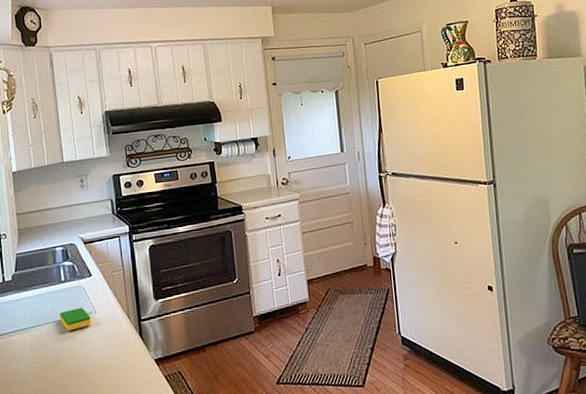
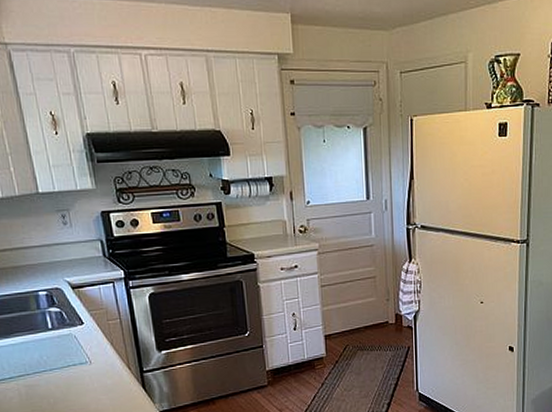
dish sponge: present [59,307,92,331] -> none [49,357,88,382]

